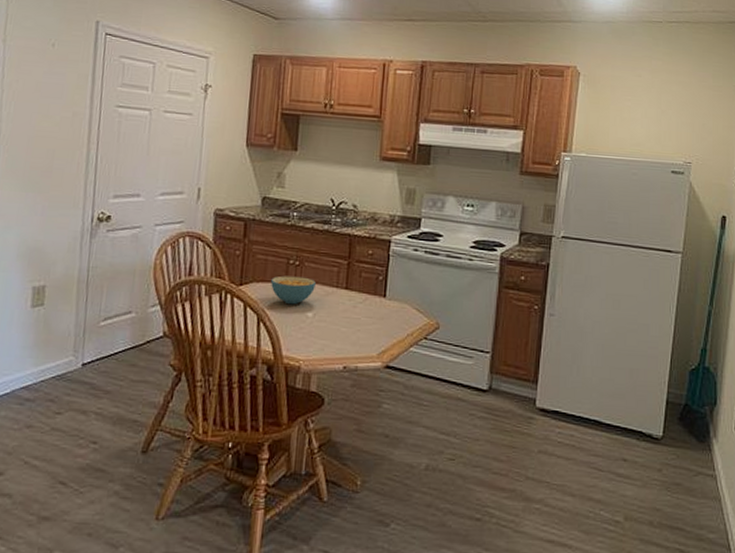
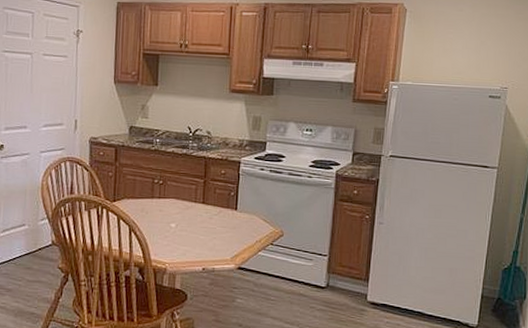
cereal bowl: present [271,275,316,305] -> none [139,193,177,217]

